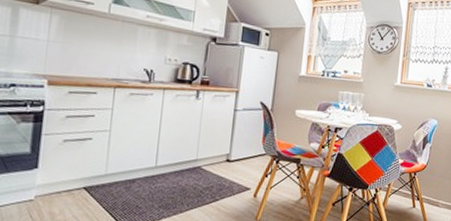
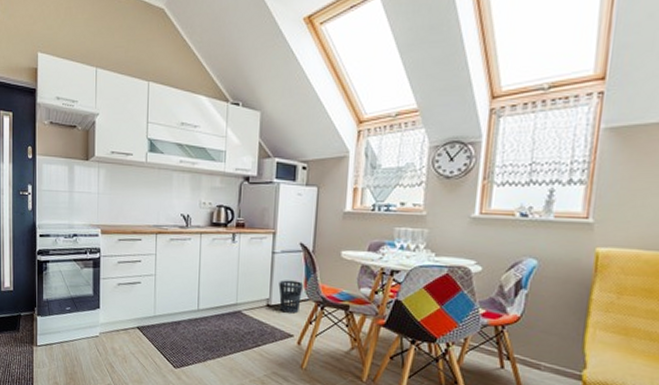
wastebasket: none [238,136,262,168] -> present [278,280,304,314]

